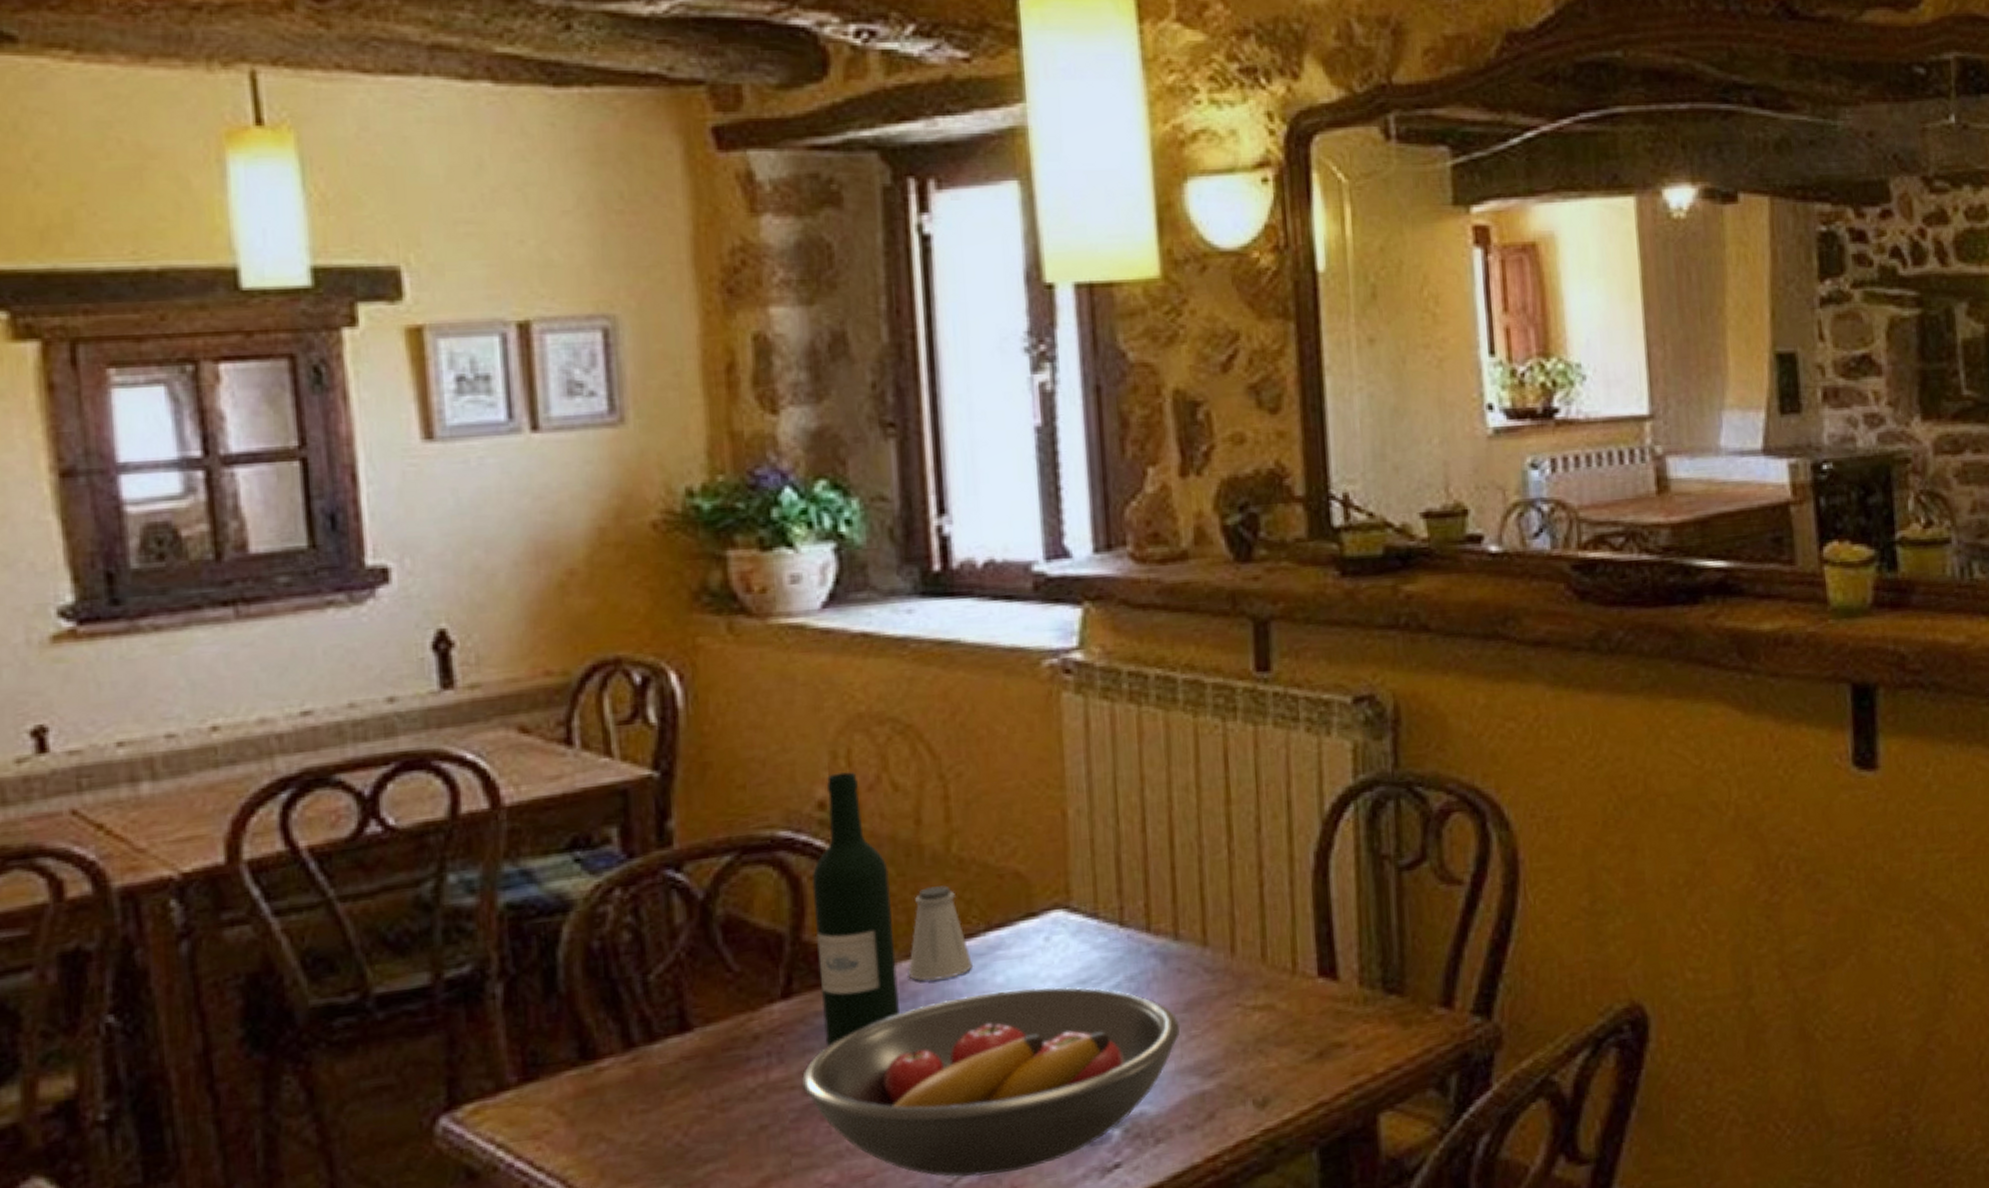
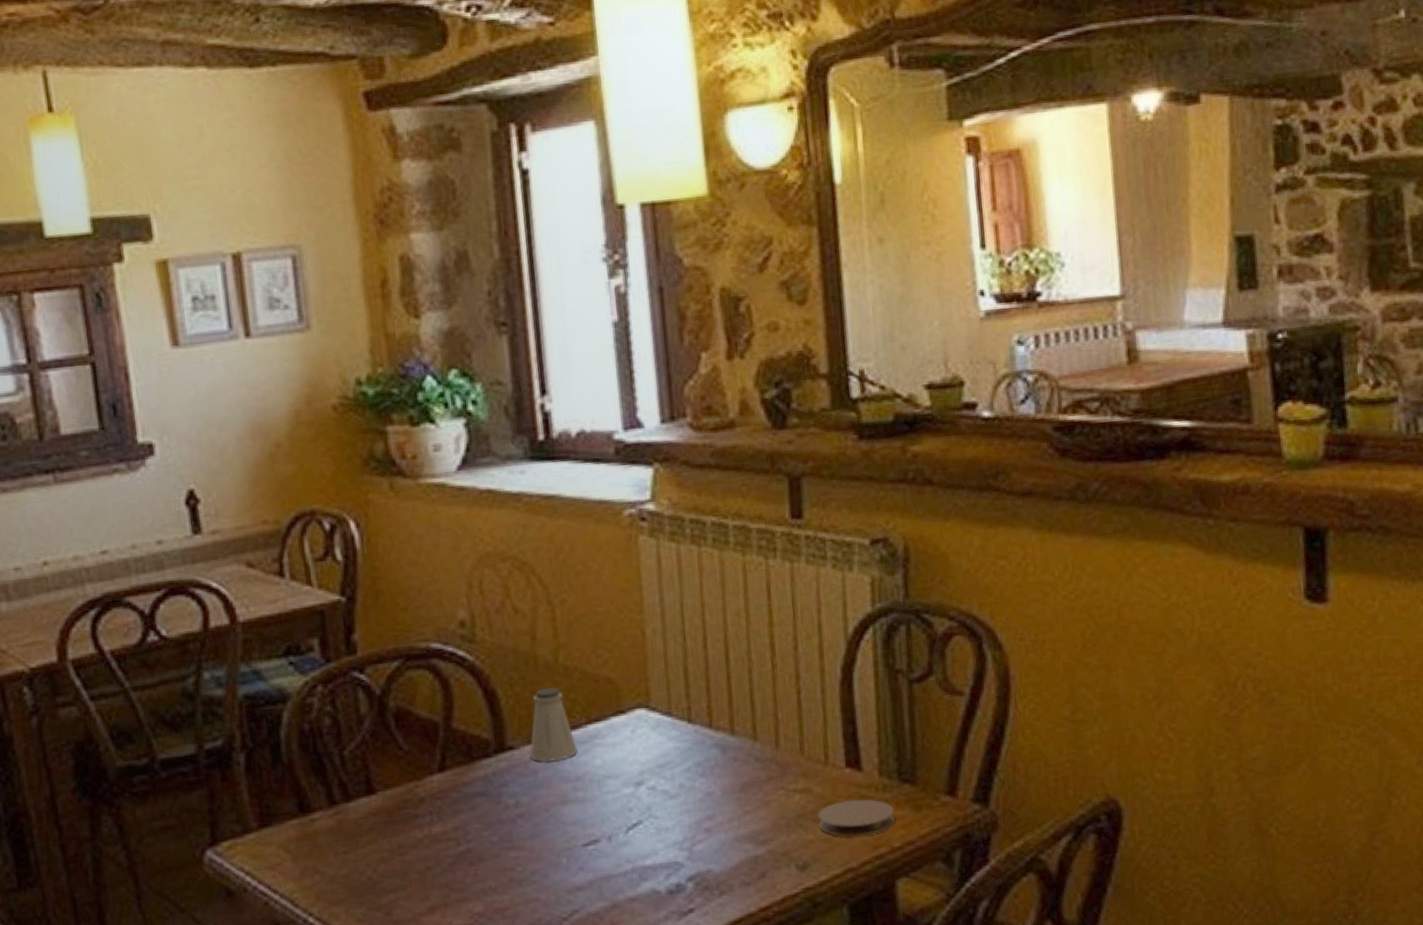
fruit bowl: present [801,987,1181,1177] -> none [454,769,737,914]
wine bottle: present [811,771,900,1048] -> none [457,598,525,810]
coaster: none [1282,1015,1378,1063] -> present [818,799,895,837]

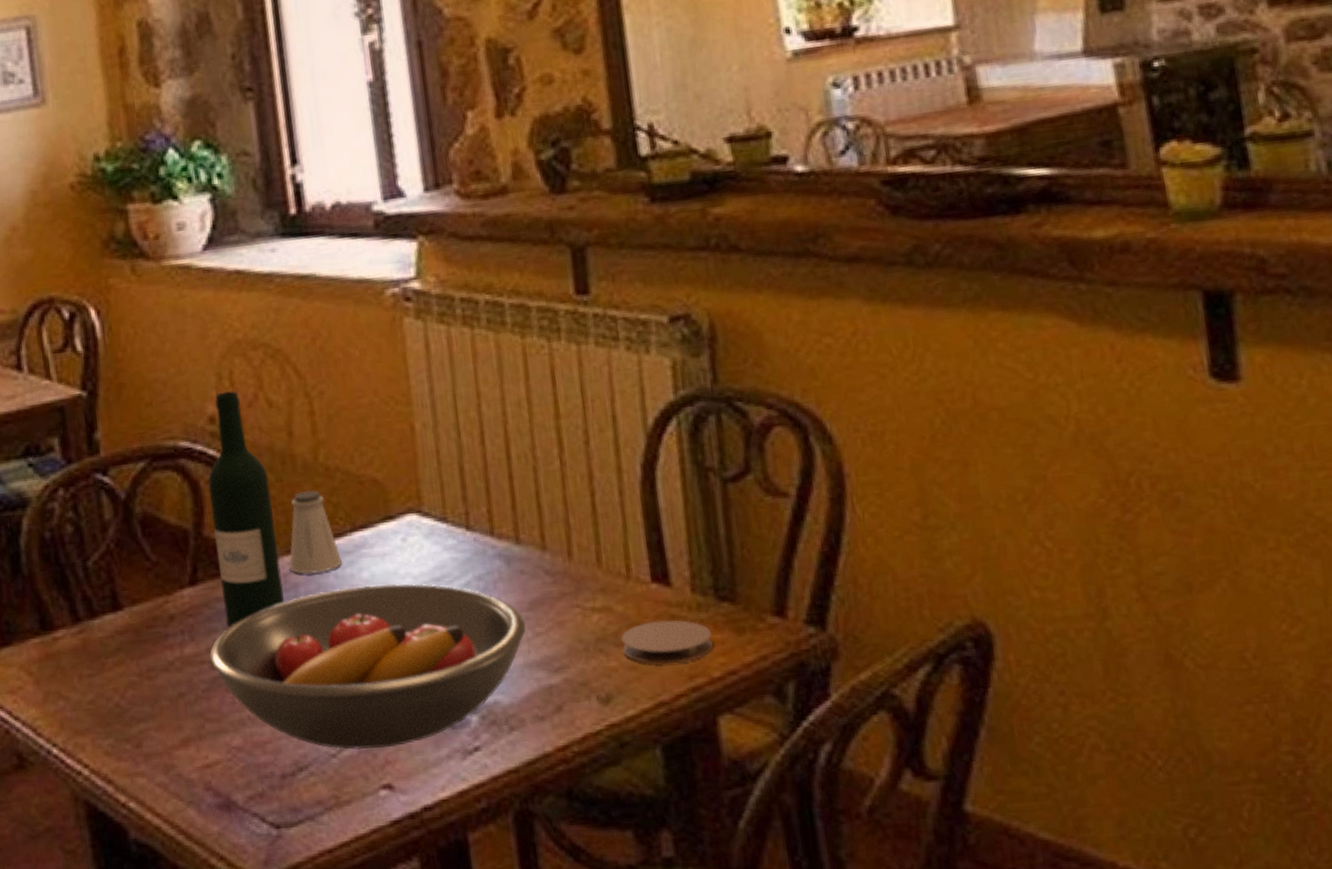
fruit bowl: none [454,769,737,914] -> present [208,583,526,750]
wine bottle: none [457,598,525,810] -> present [207,390,284,629]

